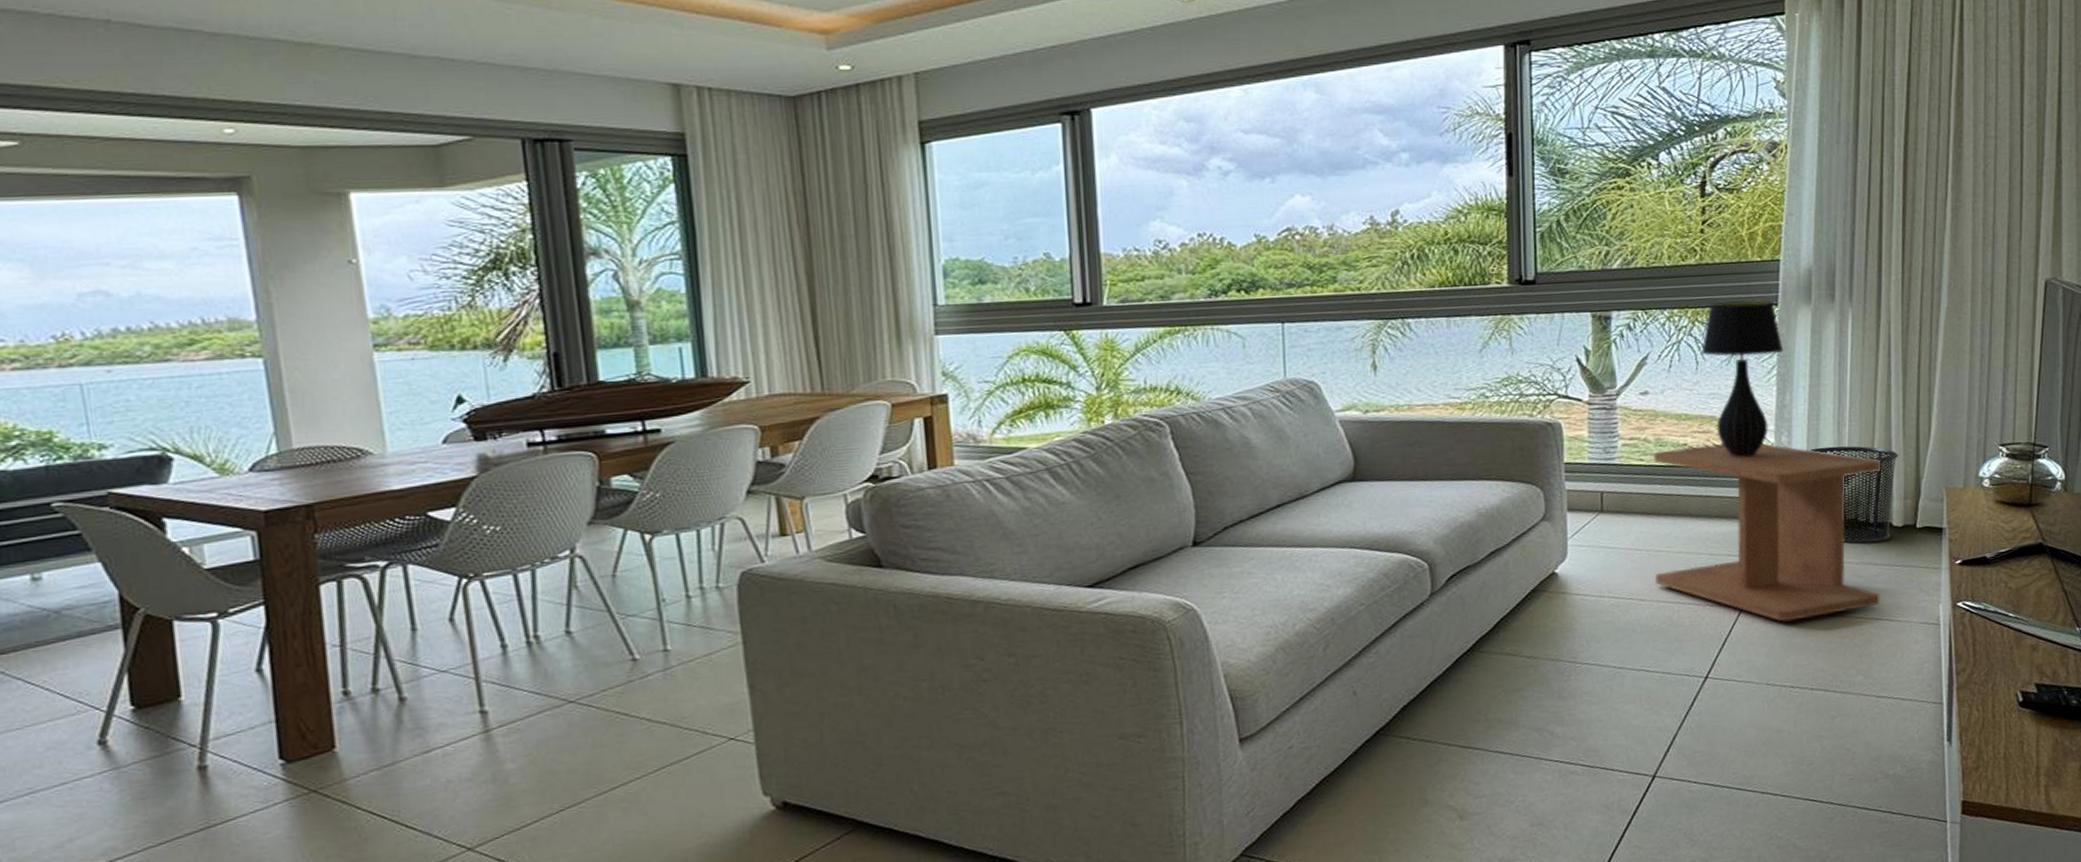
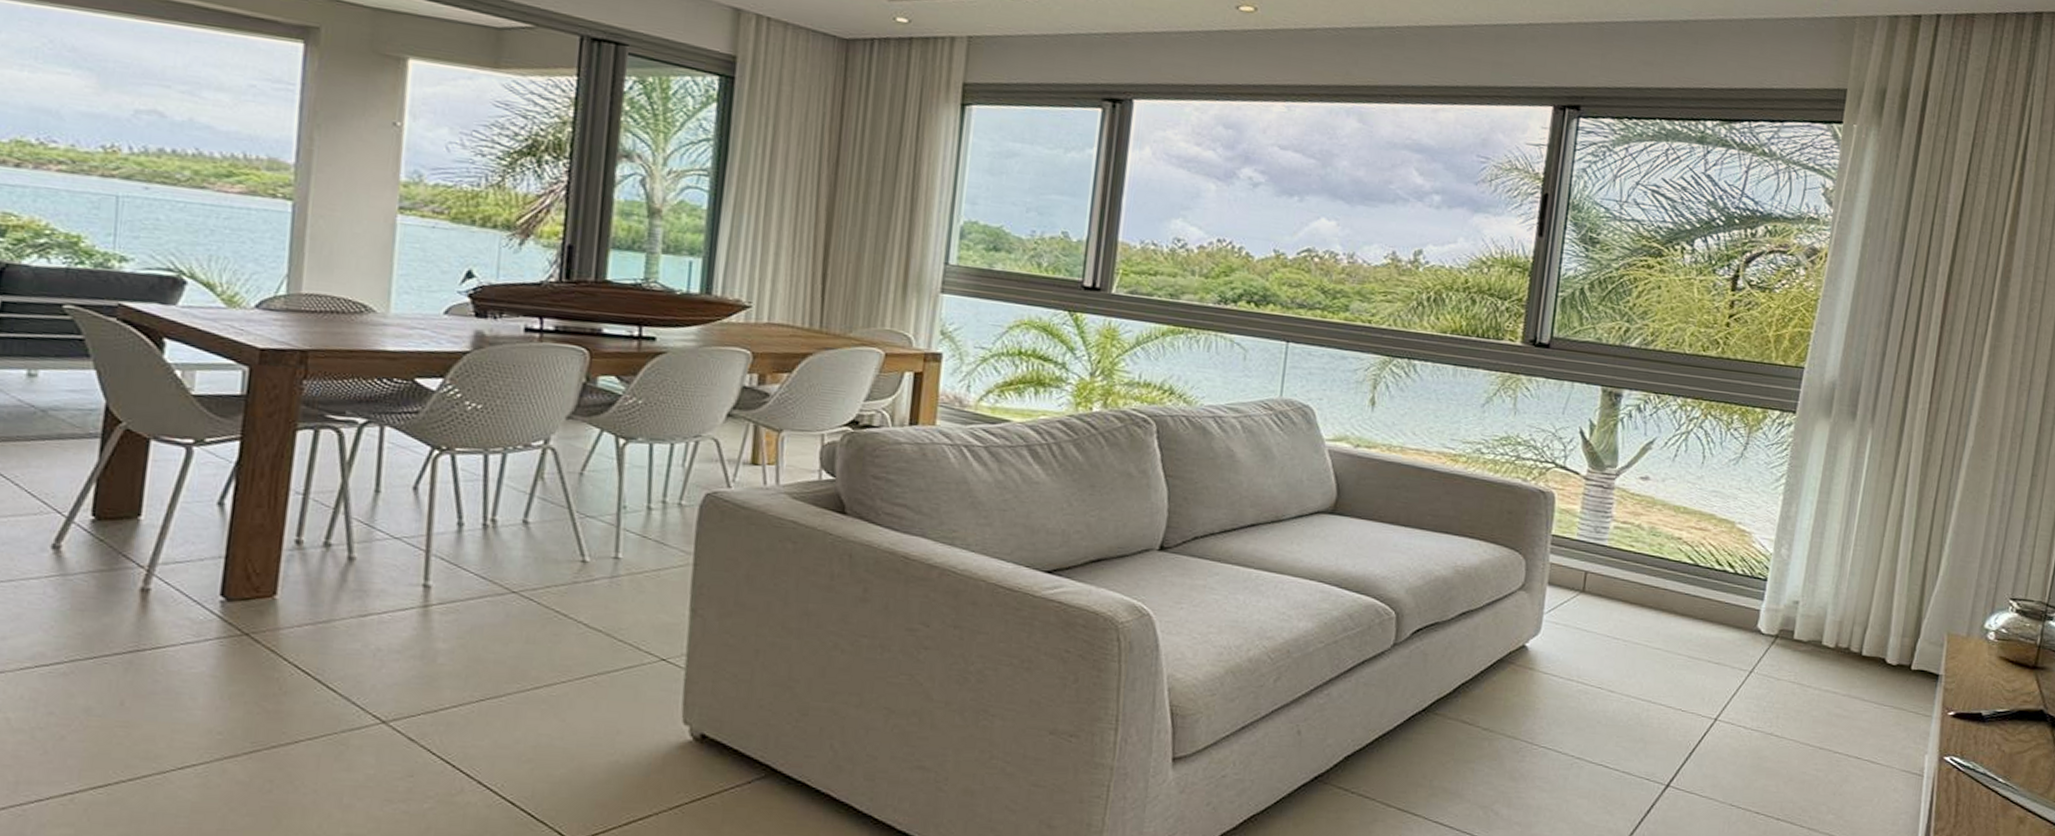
side table: present [1654,443,1881,622] -> none [1627,541,1883,744]
table lamp: present [1700,300,1784,458] -> none [1709,399,1796,564]
waste bin: present [1810,446,1899,544] -> none [1809,566,1903,677]

